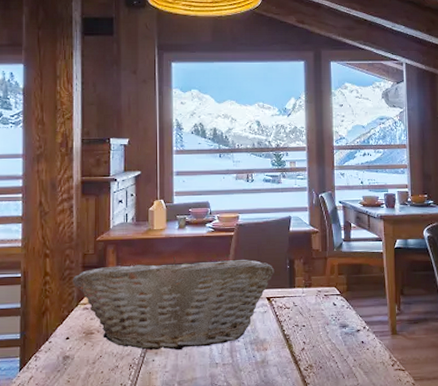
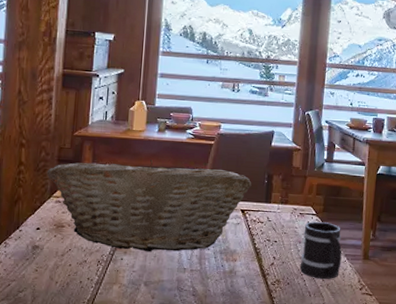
mug: none [330,301,371,359] -> present [299,221,342,279]

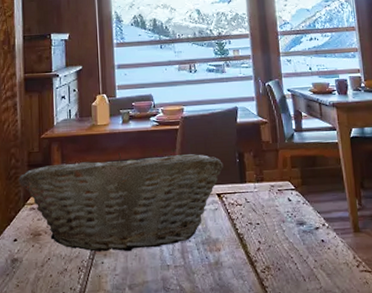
mug: present [299,221,342,279] -> none [285,196,332,260]

